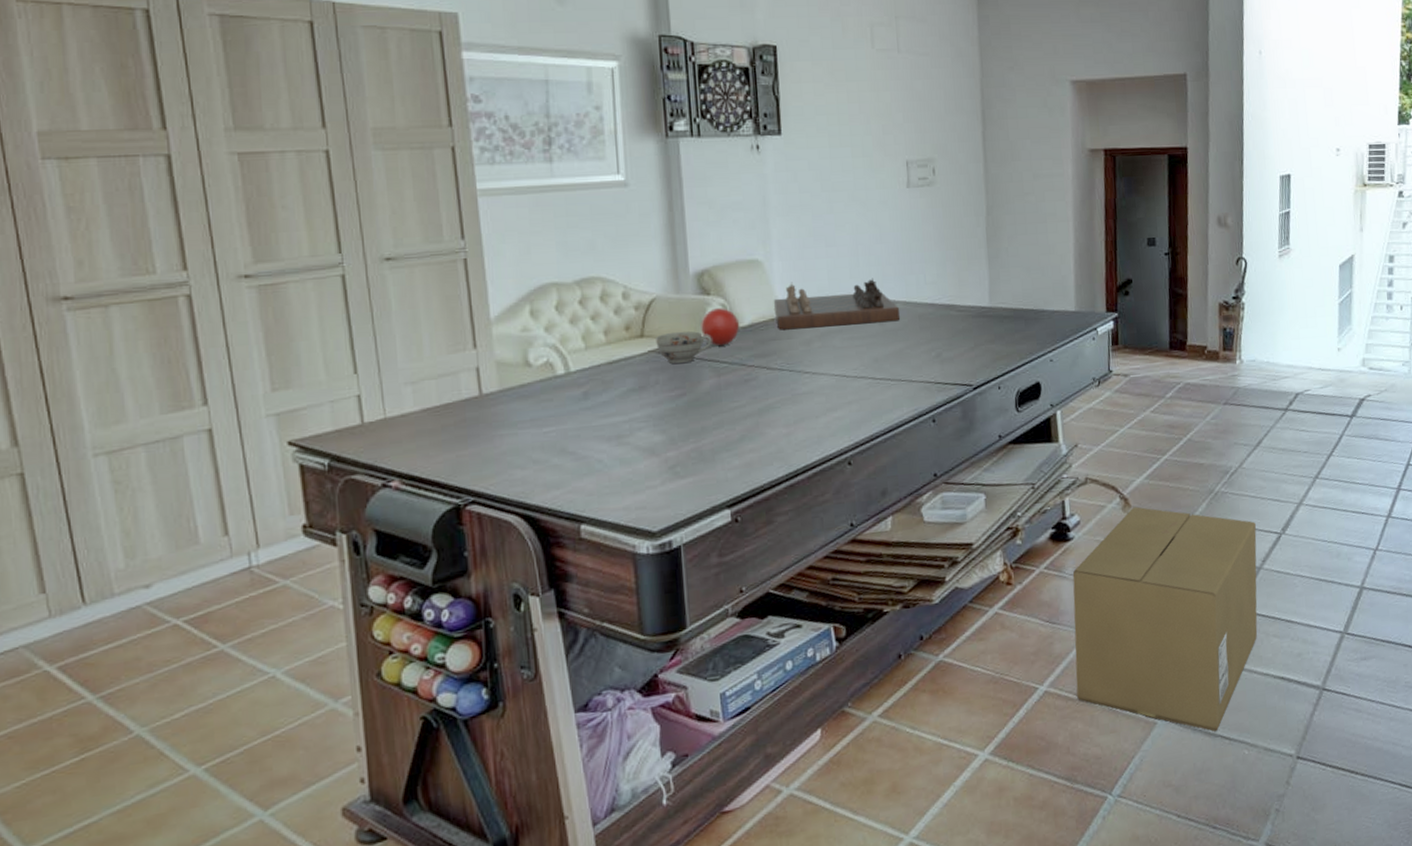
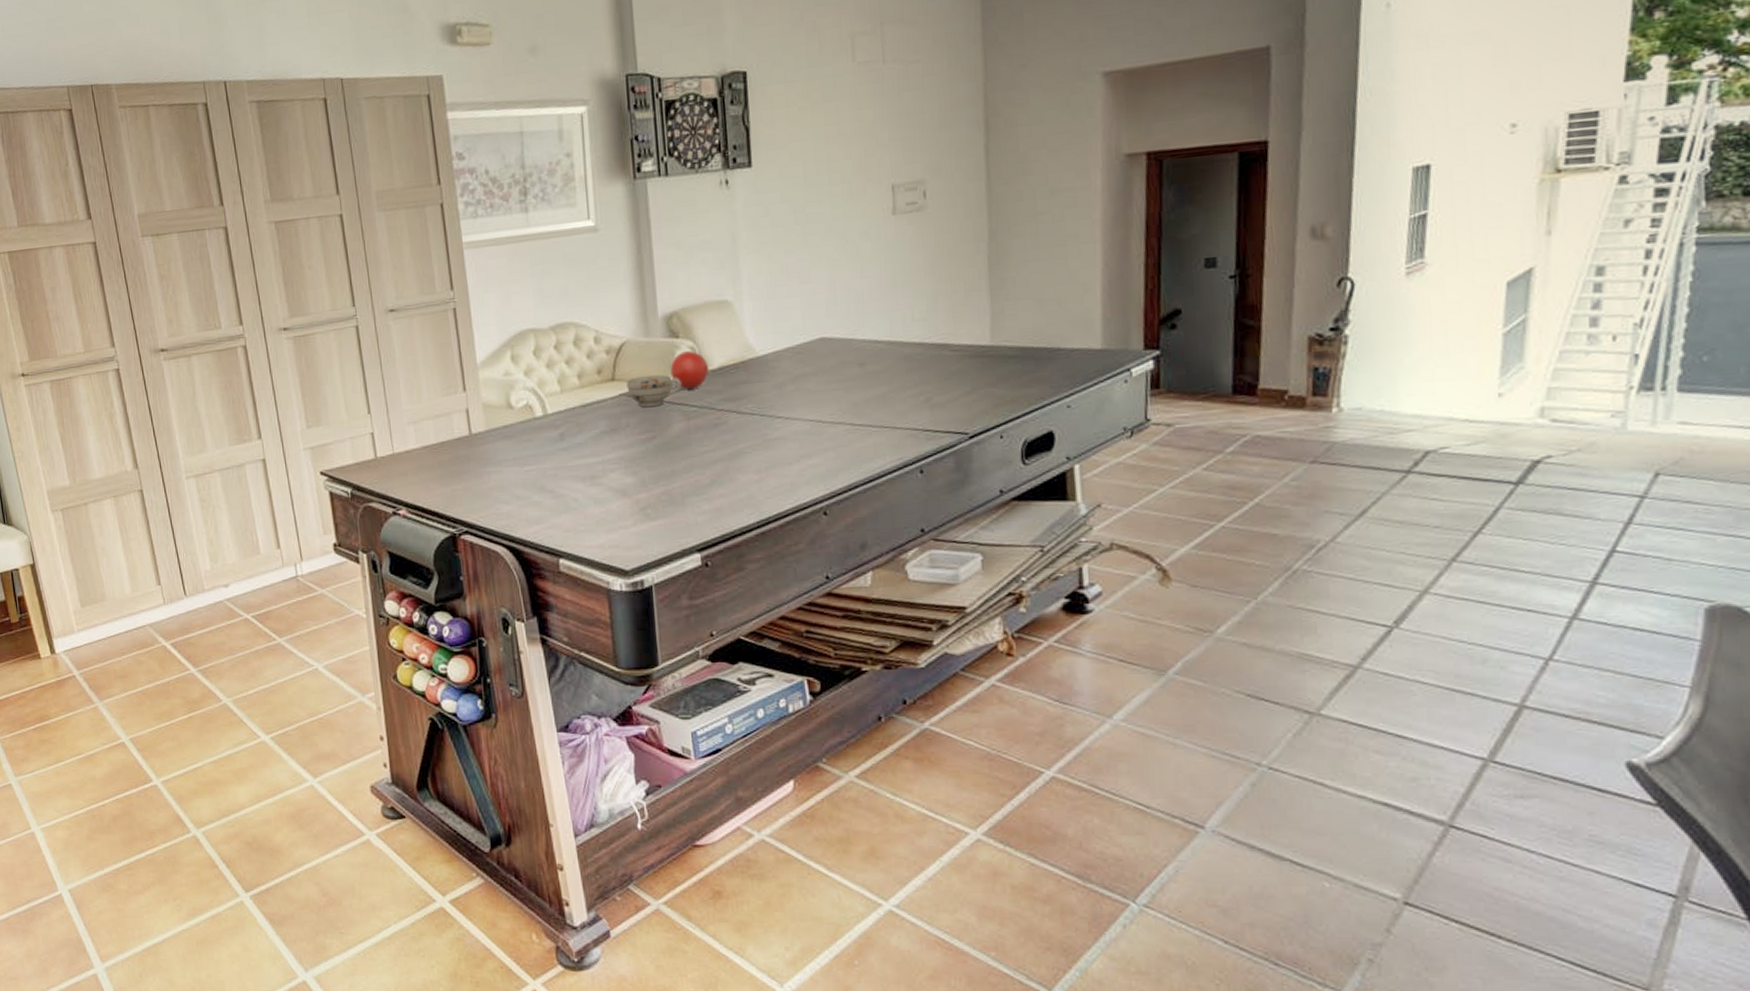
chess set: present [773,278,900,330] -> none [743,316,883,373]
box: present [1072,506,1258,732] -> none [1090,580,1354,853]

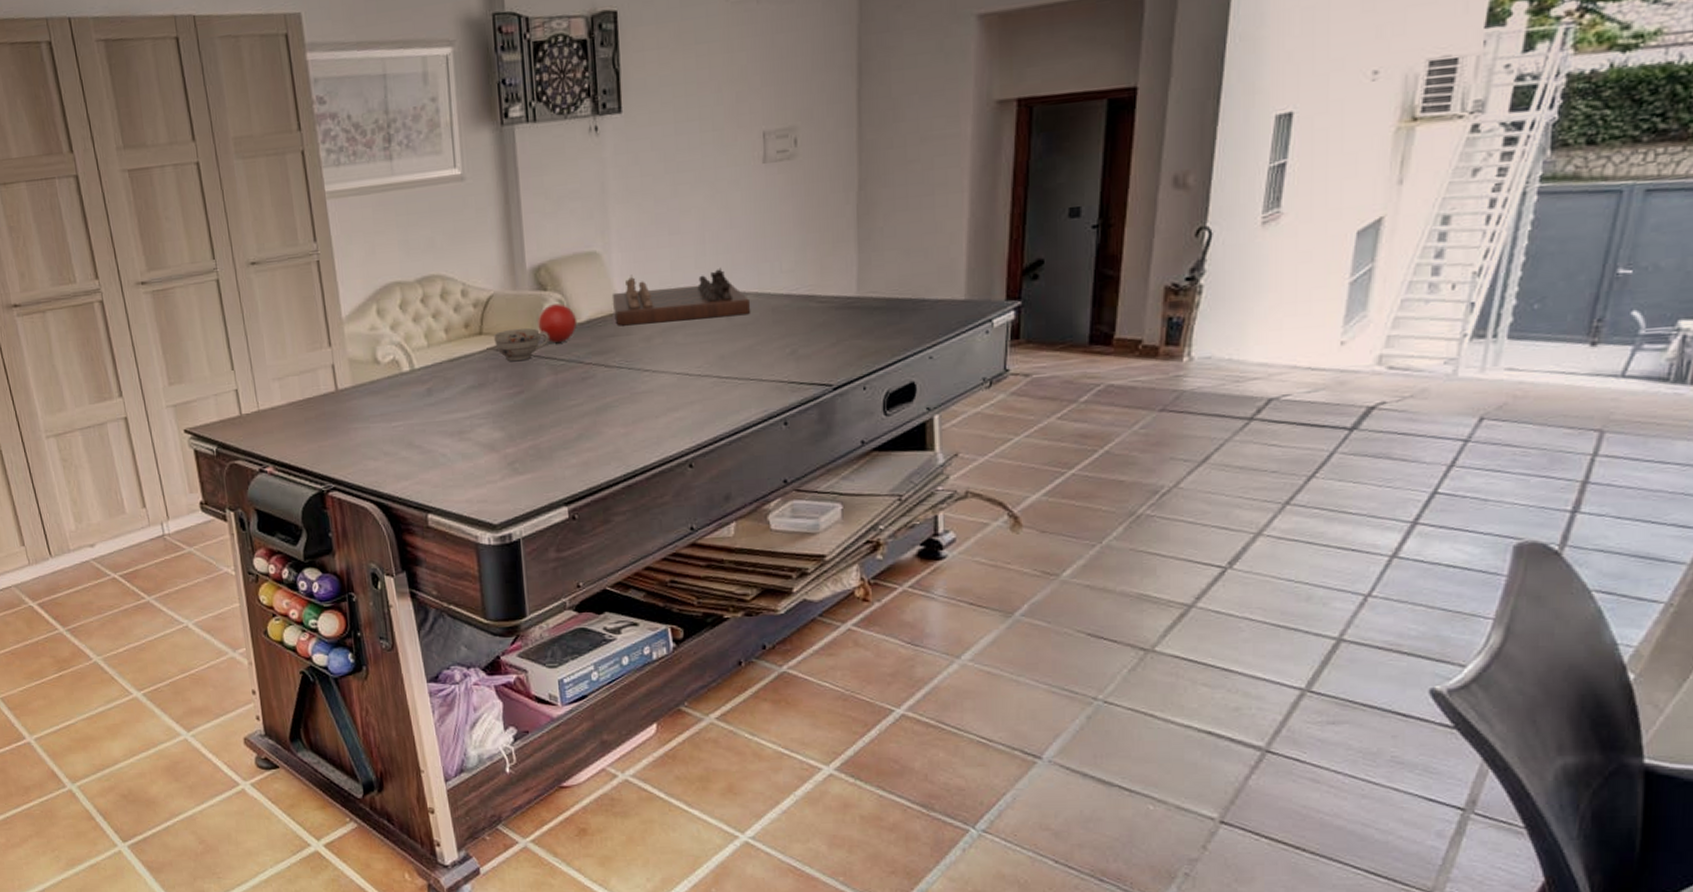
chess set: none [743,316,883,373] -> present [611,267,750,326]

